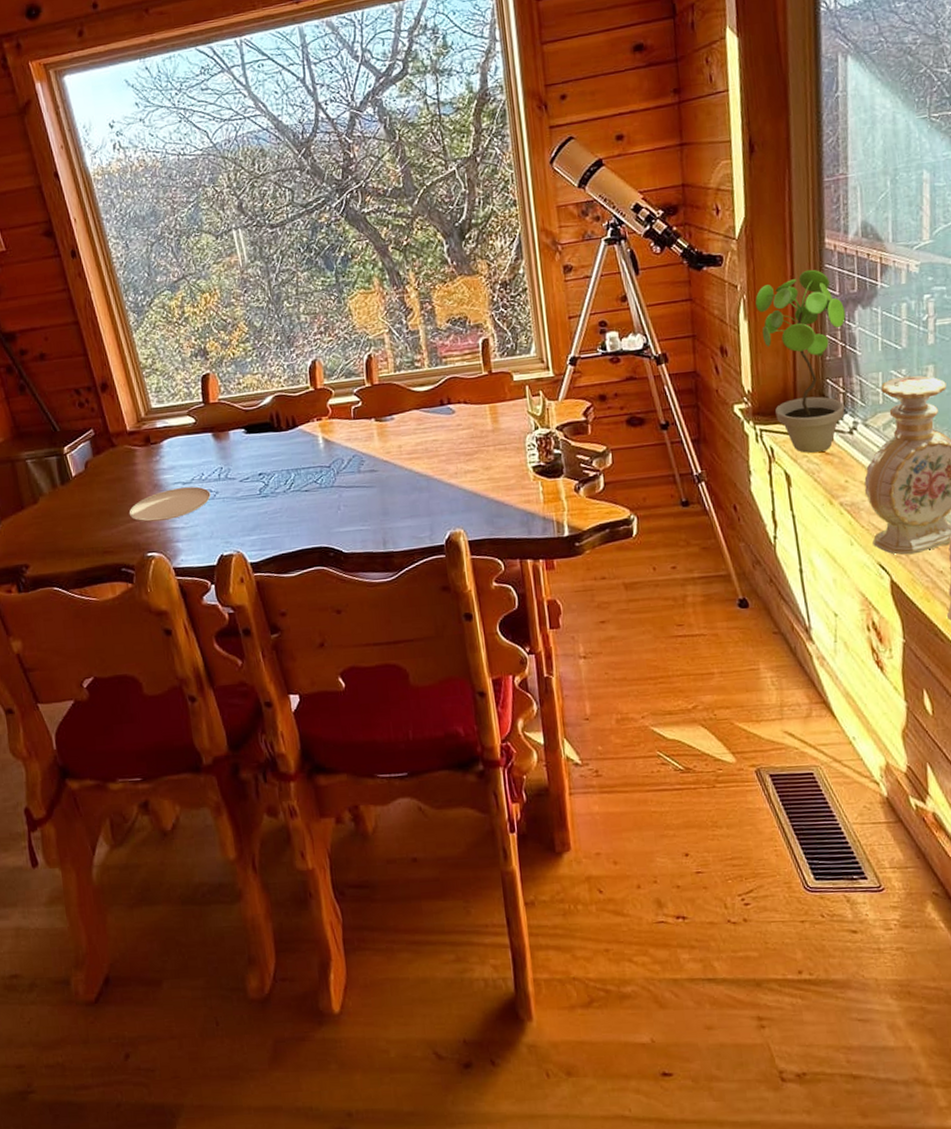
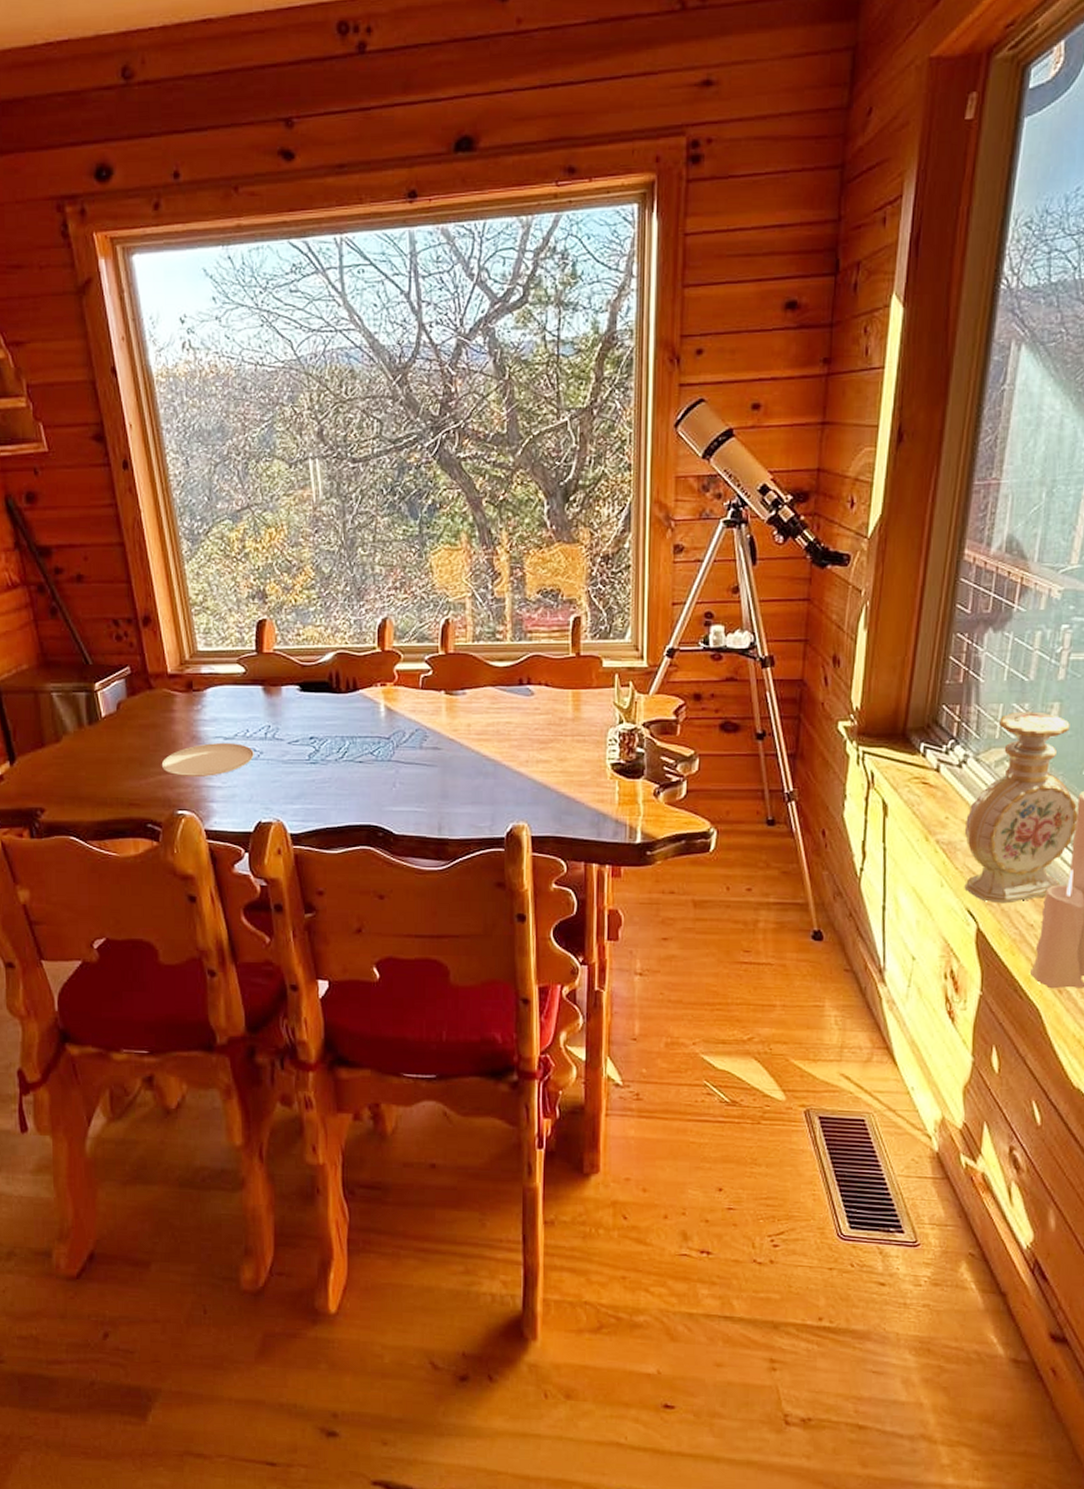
potted plant: present [755,269,846,454] -> none [879,581,974,784]

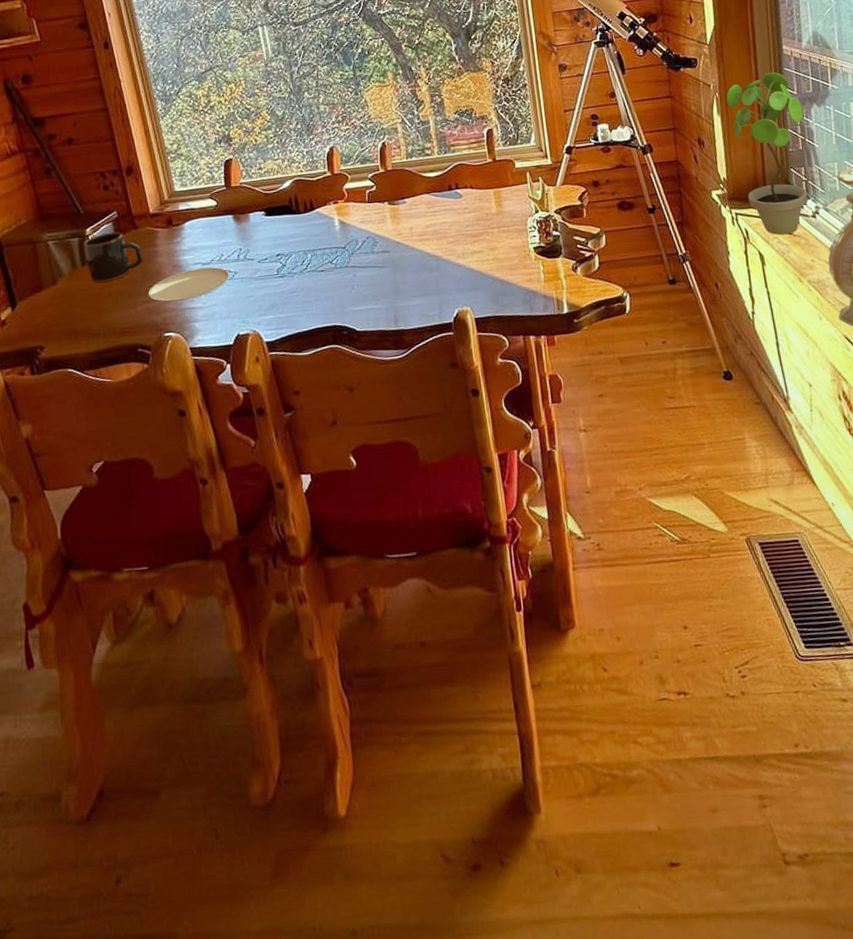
mug: none [92,690,158,747] -> present [84,232,143,283]
potted plant: none [879,581,974,784] -> present [726,71,808,236]

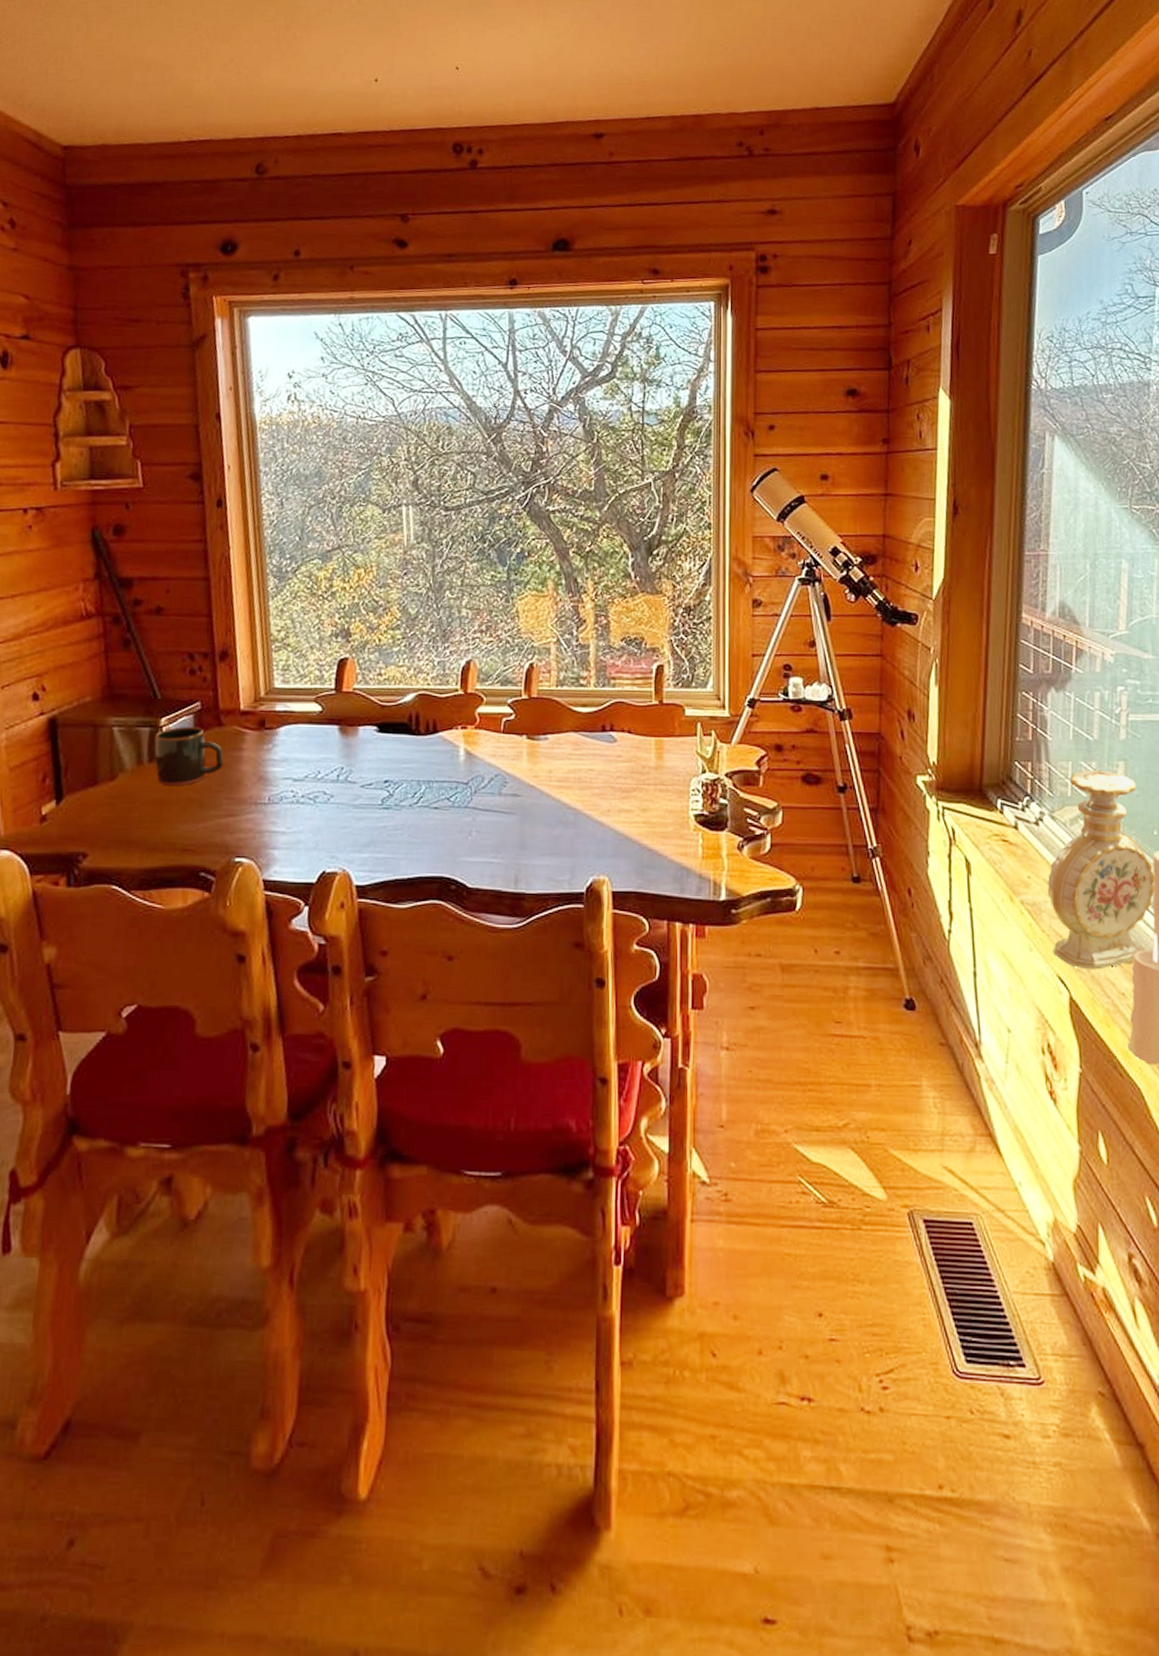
plate: present [148,267,229,303] -> none [222,785,324,822]
potted plant: present [726,71,808,236] -> none [948,642,1038,842]

